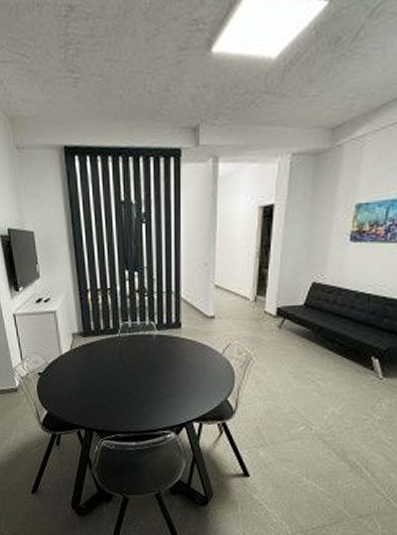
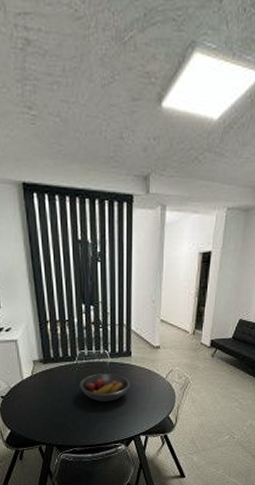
fruit bowl: none [122,348,180,381] -> present [79,373,130,402]

